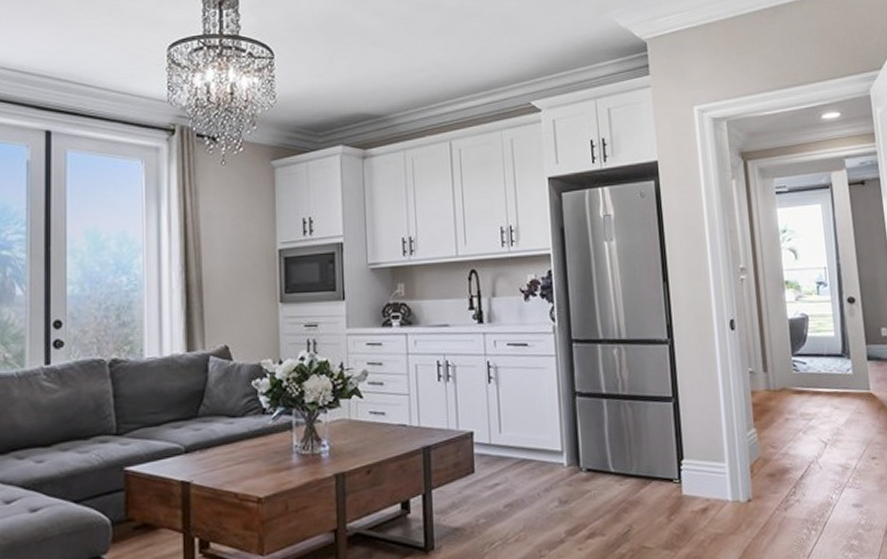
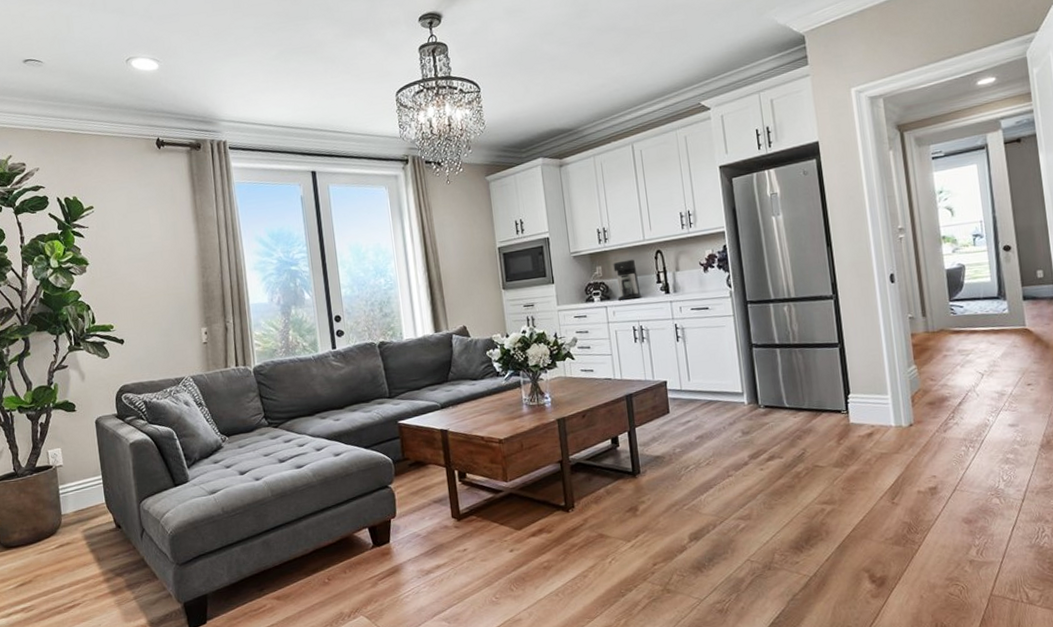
coffee maker: none [418,278,449,329] -> present [613,259,641,302]

